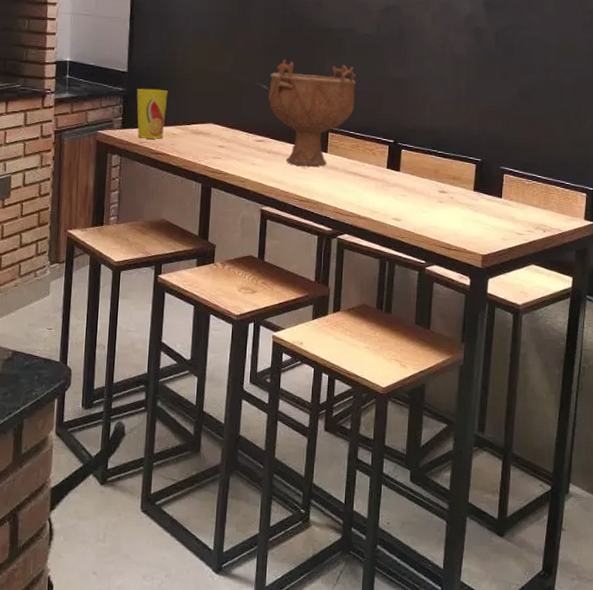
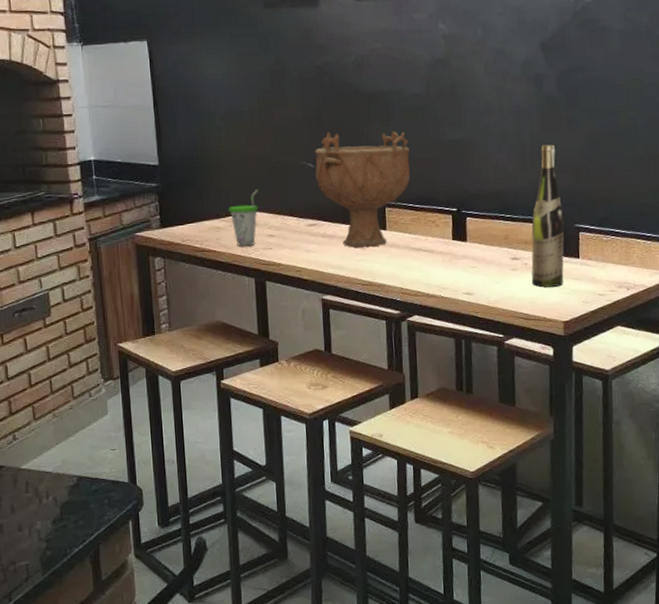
cup: present [136,88,168,139] -> none [171,180,207,236]
cup: none [185,103,215,153] -> present [228,189,259,246]
wine bottle: none [455,92,491,222] -> present [531,144,565,288]

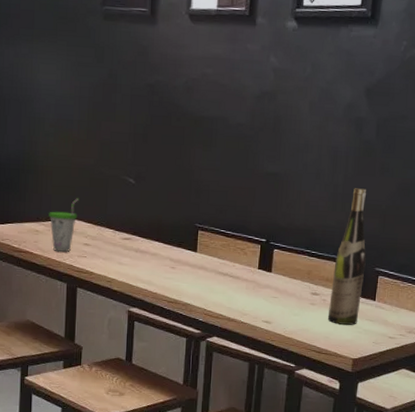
decorative bowl: present [314,131,410,248] -> none [135,151,228,268]

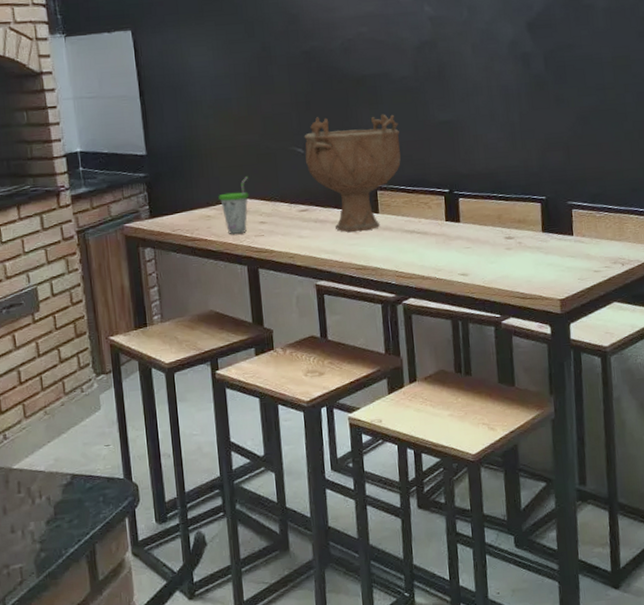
decorative bowl: none [135,151,228,268] -> present [304,114,401,232]
wine bottle: present [327,188,367,325] -> none [524,123,558,266]

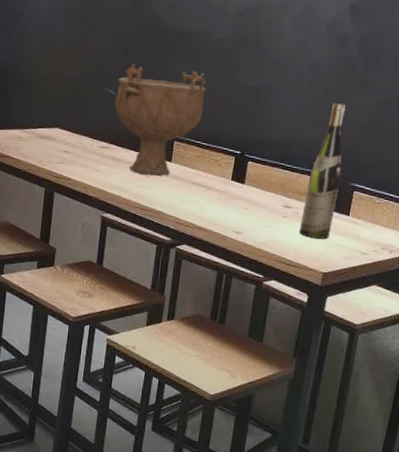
cup: present [218,176,249,234] -> none [31,107,62,158]
wine bottle: none [524,123,558,266] -> present [298,103,346,239]

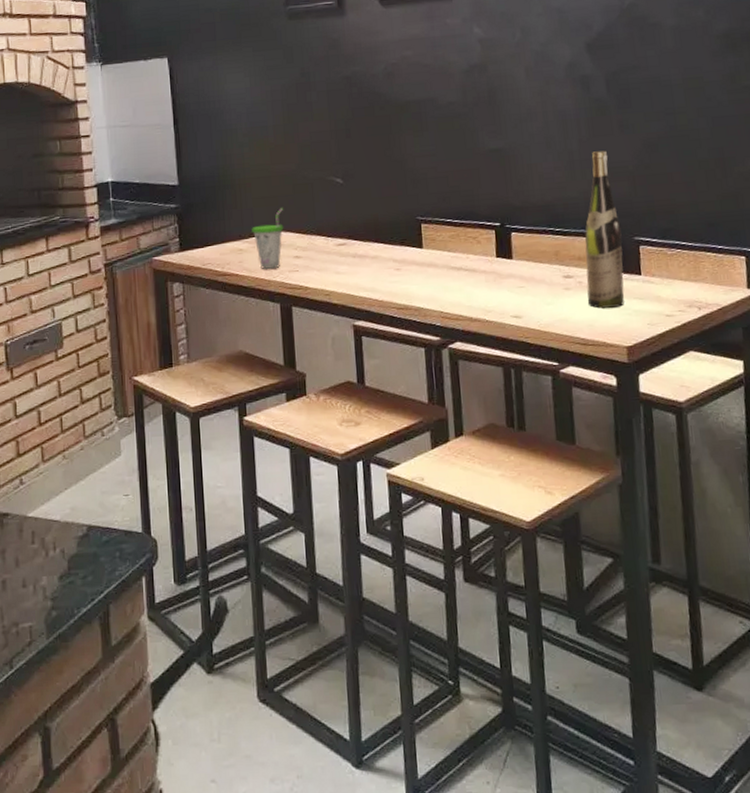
cup: none [31,107,62,158] -> present [251,208,284,269]
decorative bowl: present [115,63,207,177] -> none [343,141,447,269]

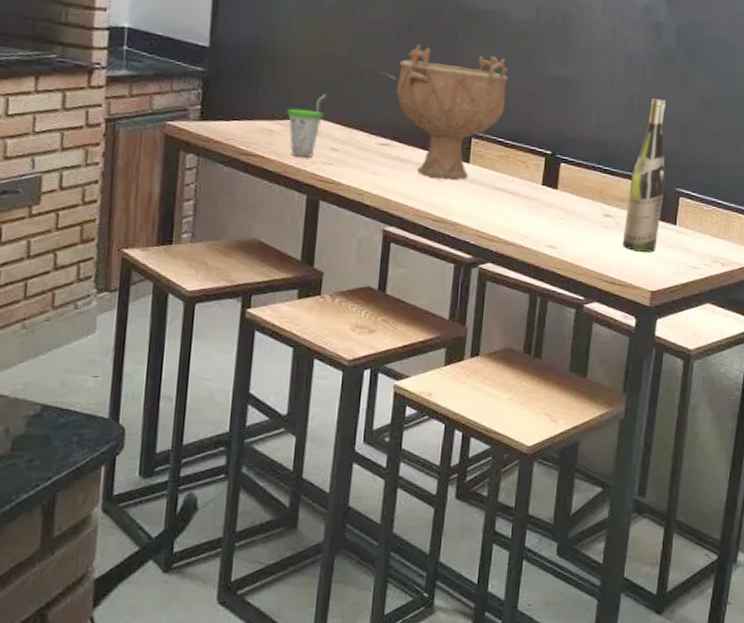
decorative bowl: none [343,141,447,269] -> present [397,44,508,181]

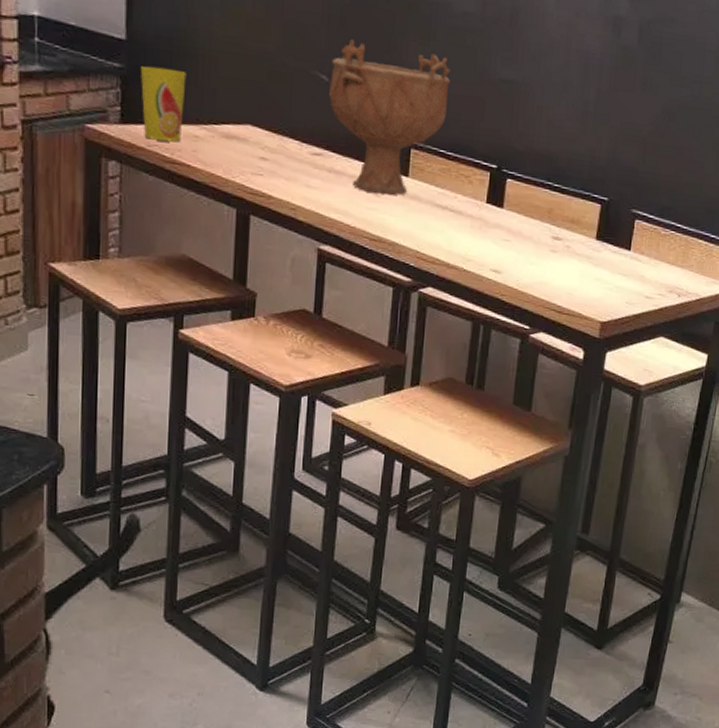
cup: none [221,69,265,136] -> present [140,66,187,142]
cup: present [287,94,327,157] -> none [212,96,254,167]
wine bottle: present [622,98,667,252] -> none [571,106,625,280]

